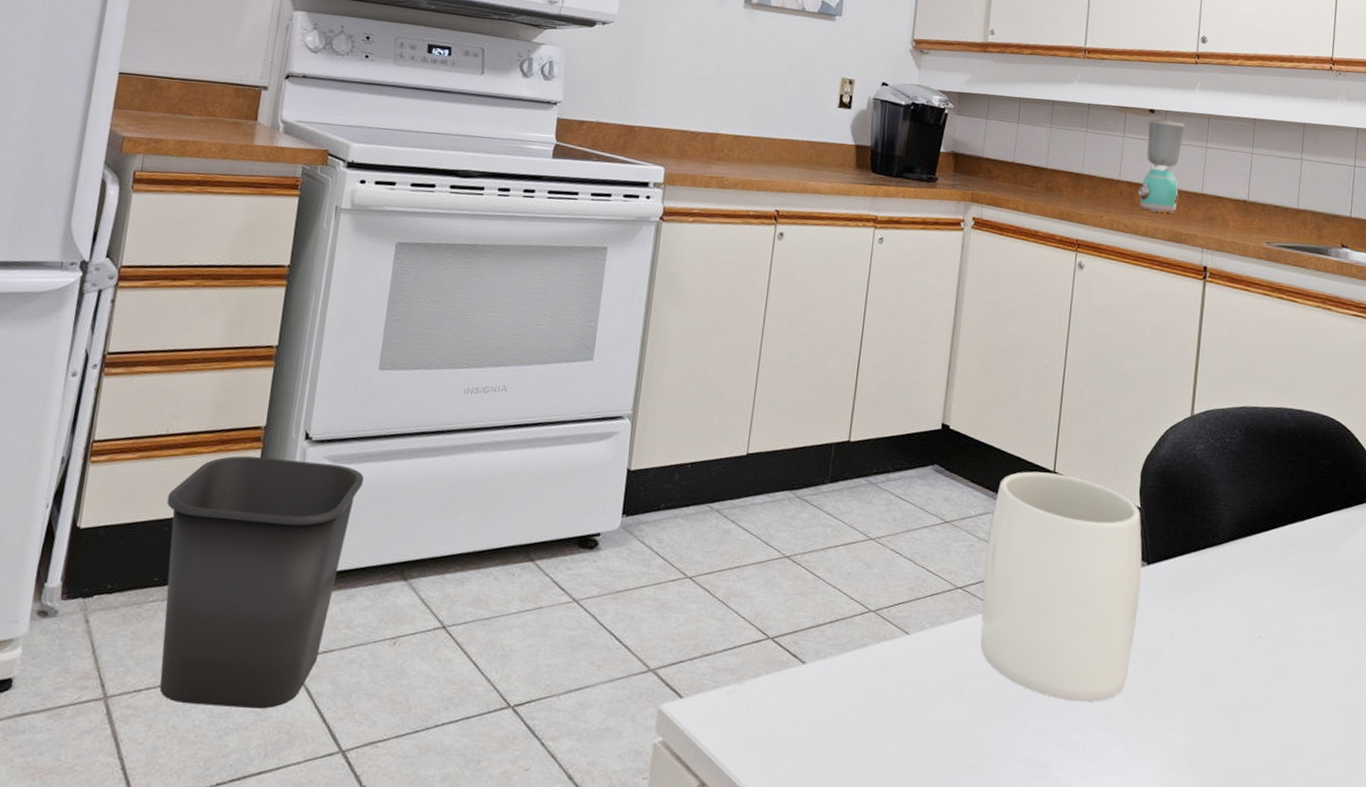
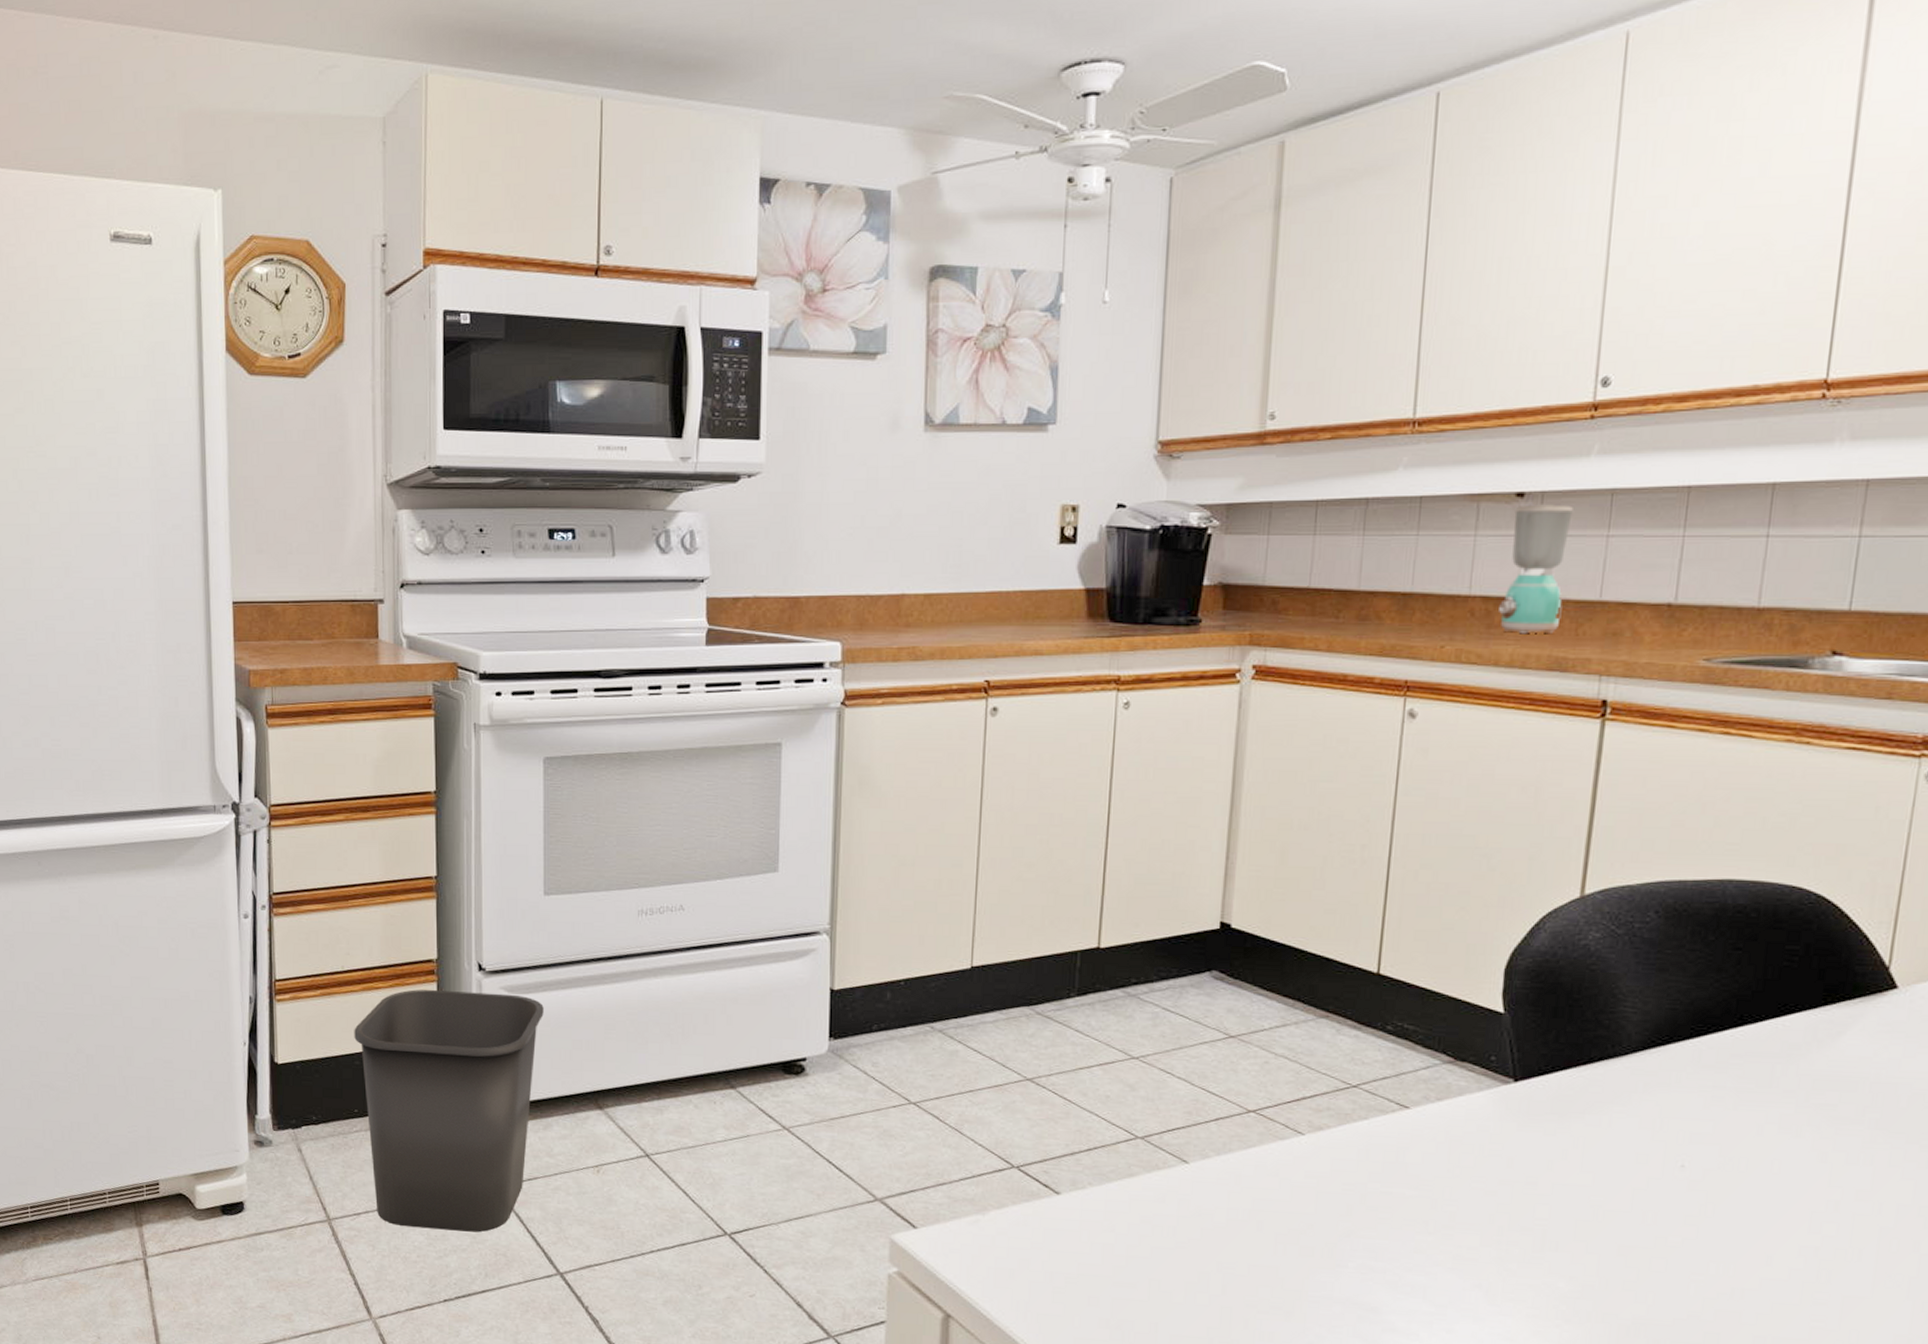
mug: present [980,471,1142,702] -> none [1282,974,1507,1240]

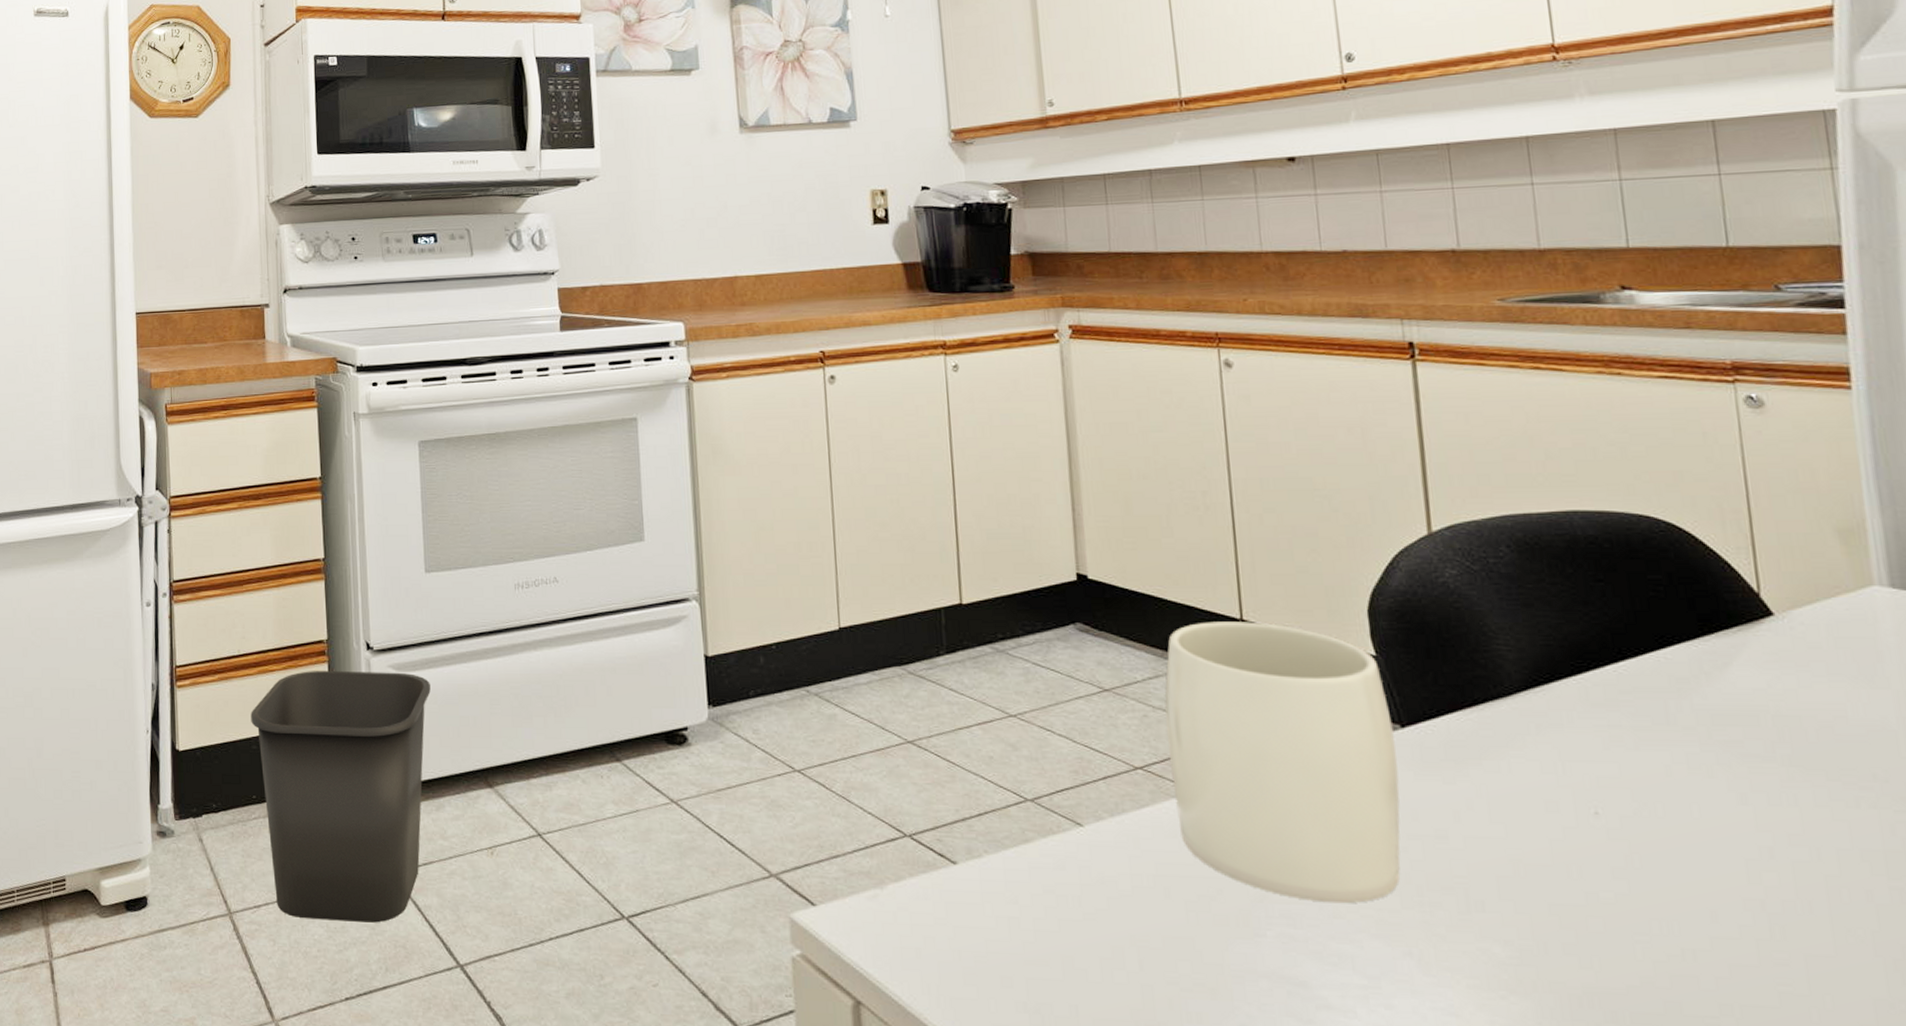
mug: none [1282,974,1507,1240] -> present [1164,621,1401,904]
blender: present [1499,504,1573,635] -> none [1288,166,1352,285]

